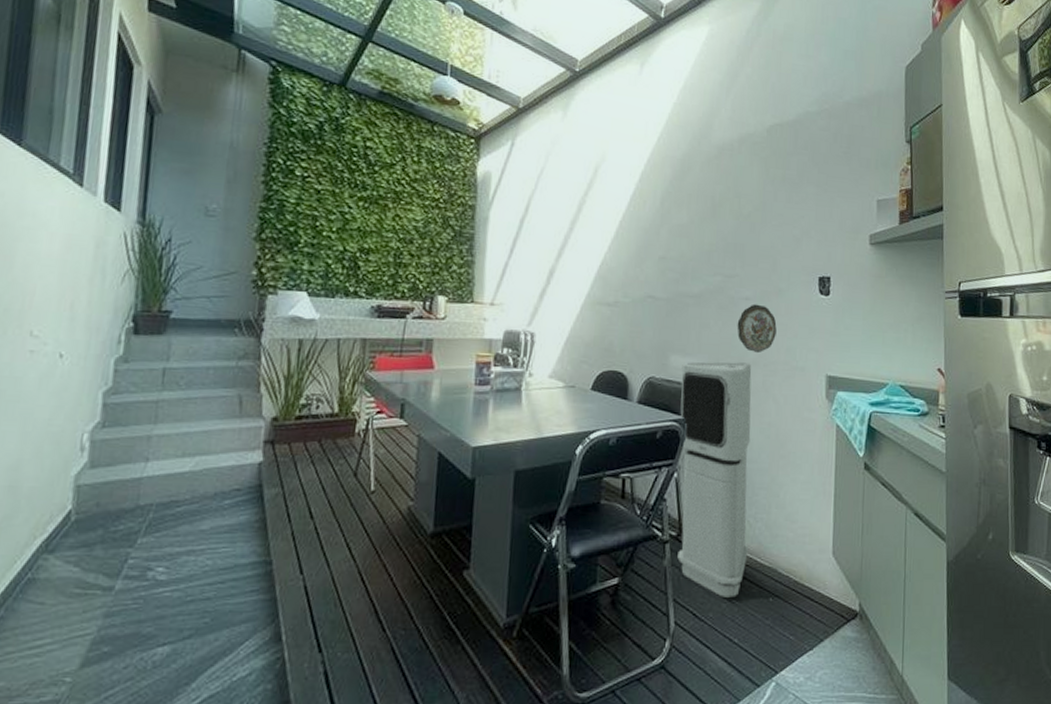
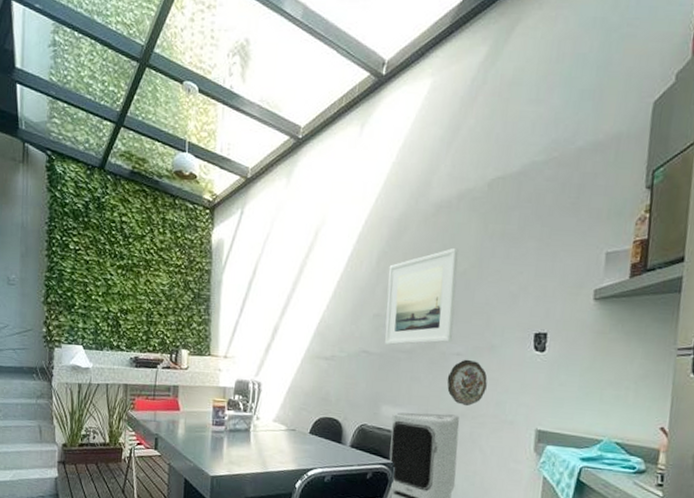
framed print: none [671,190,743,290] -> present [384,247,459,346]

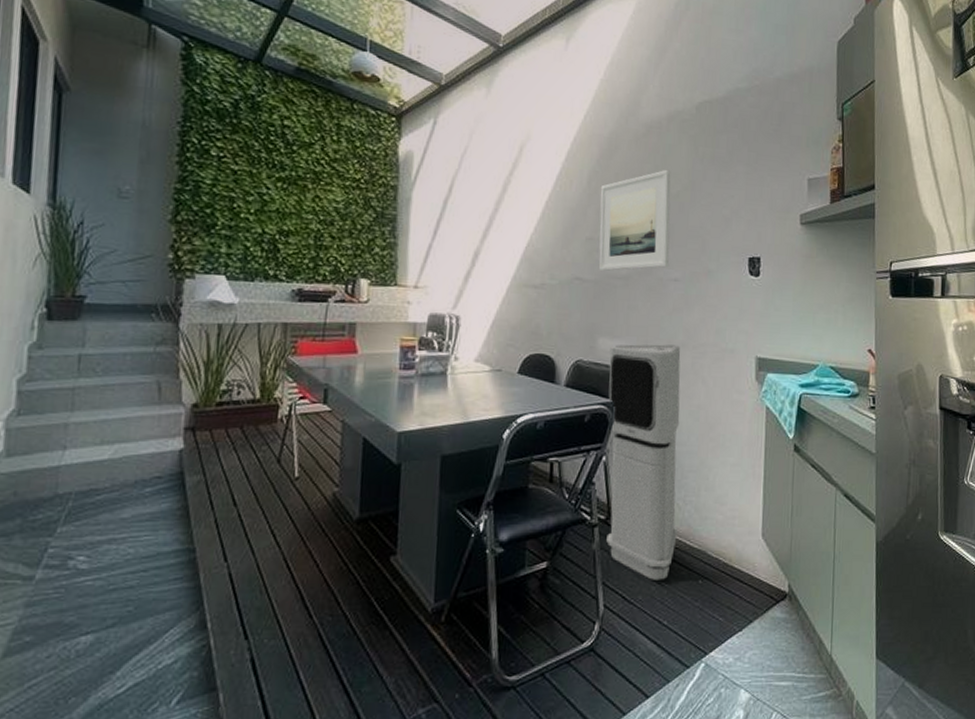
decorative plate: present [447,359,488,407] -> none [665,285,706,336]

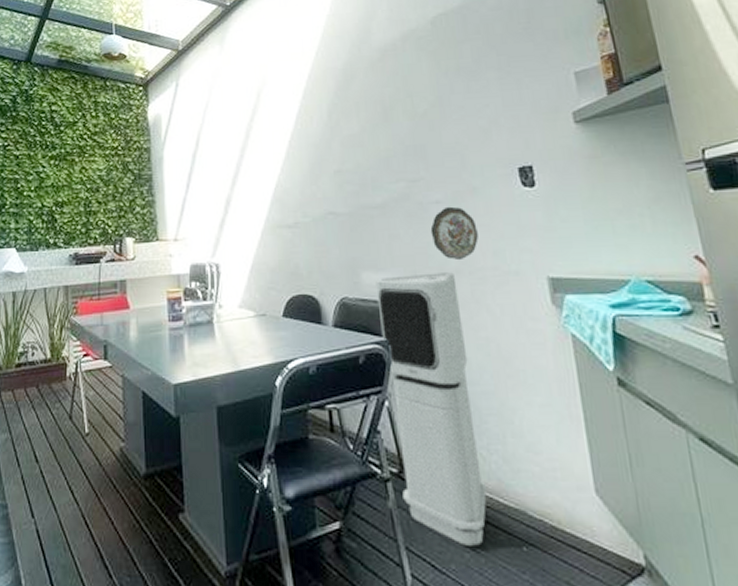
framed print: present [598,169,671,272] -> none [342,89,428,203]
decorative plate: none [665,285,706,336] -> present [430,206,479,261]

